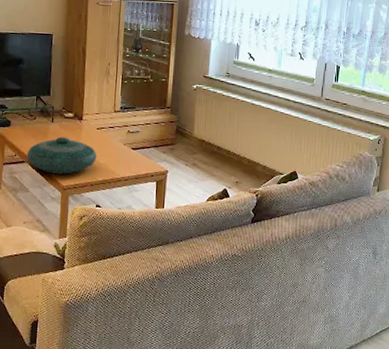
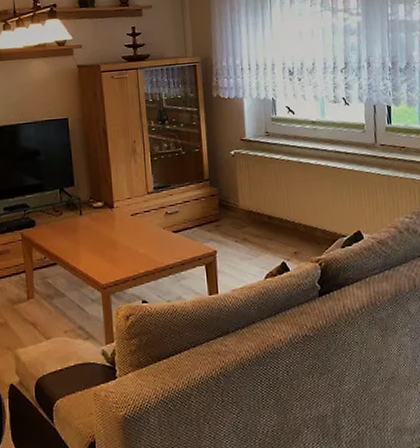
decorative bowl: present [26,136,97,175] -> none [57,229,136,273]

